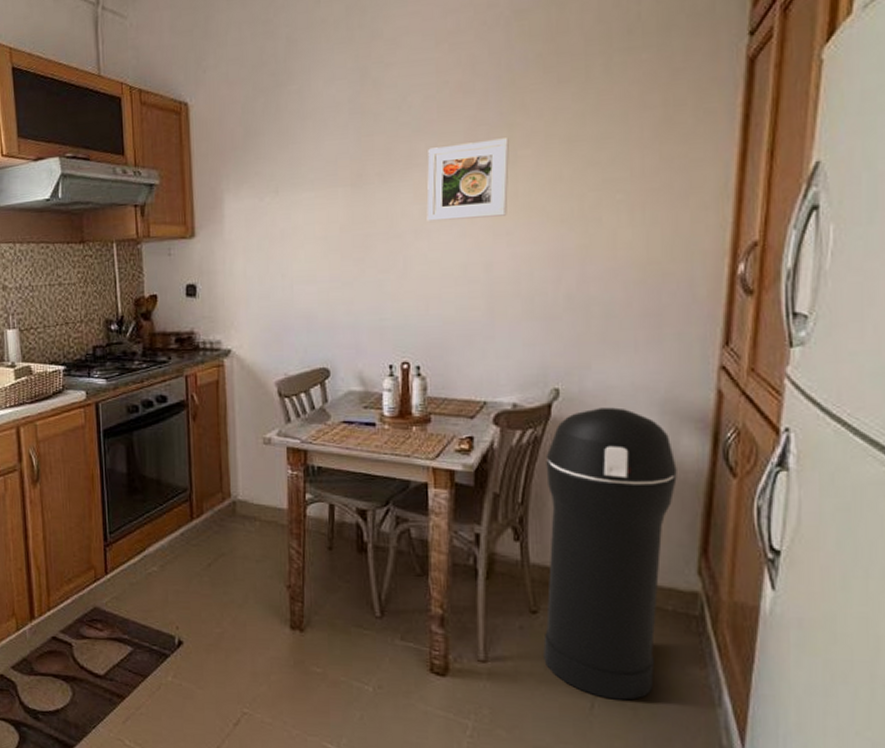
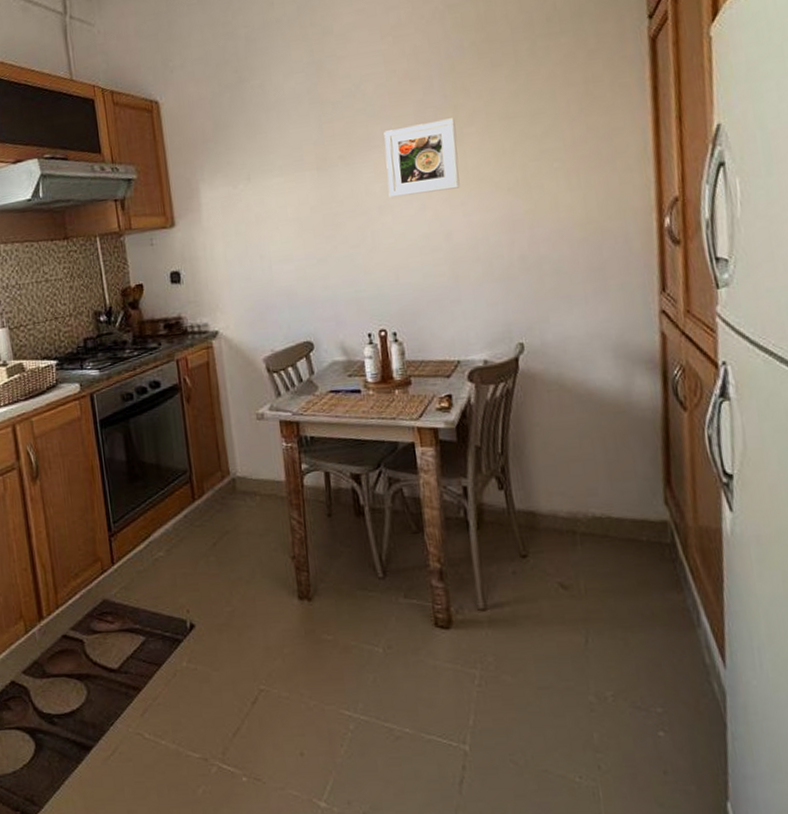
trash can: present [543,407,677,701] -> none [518,356,639,632]

